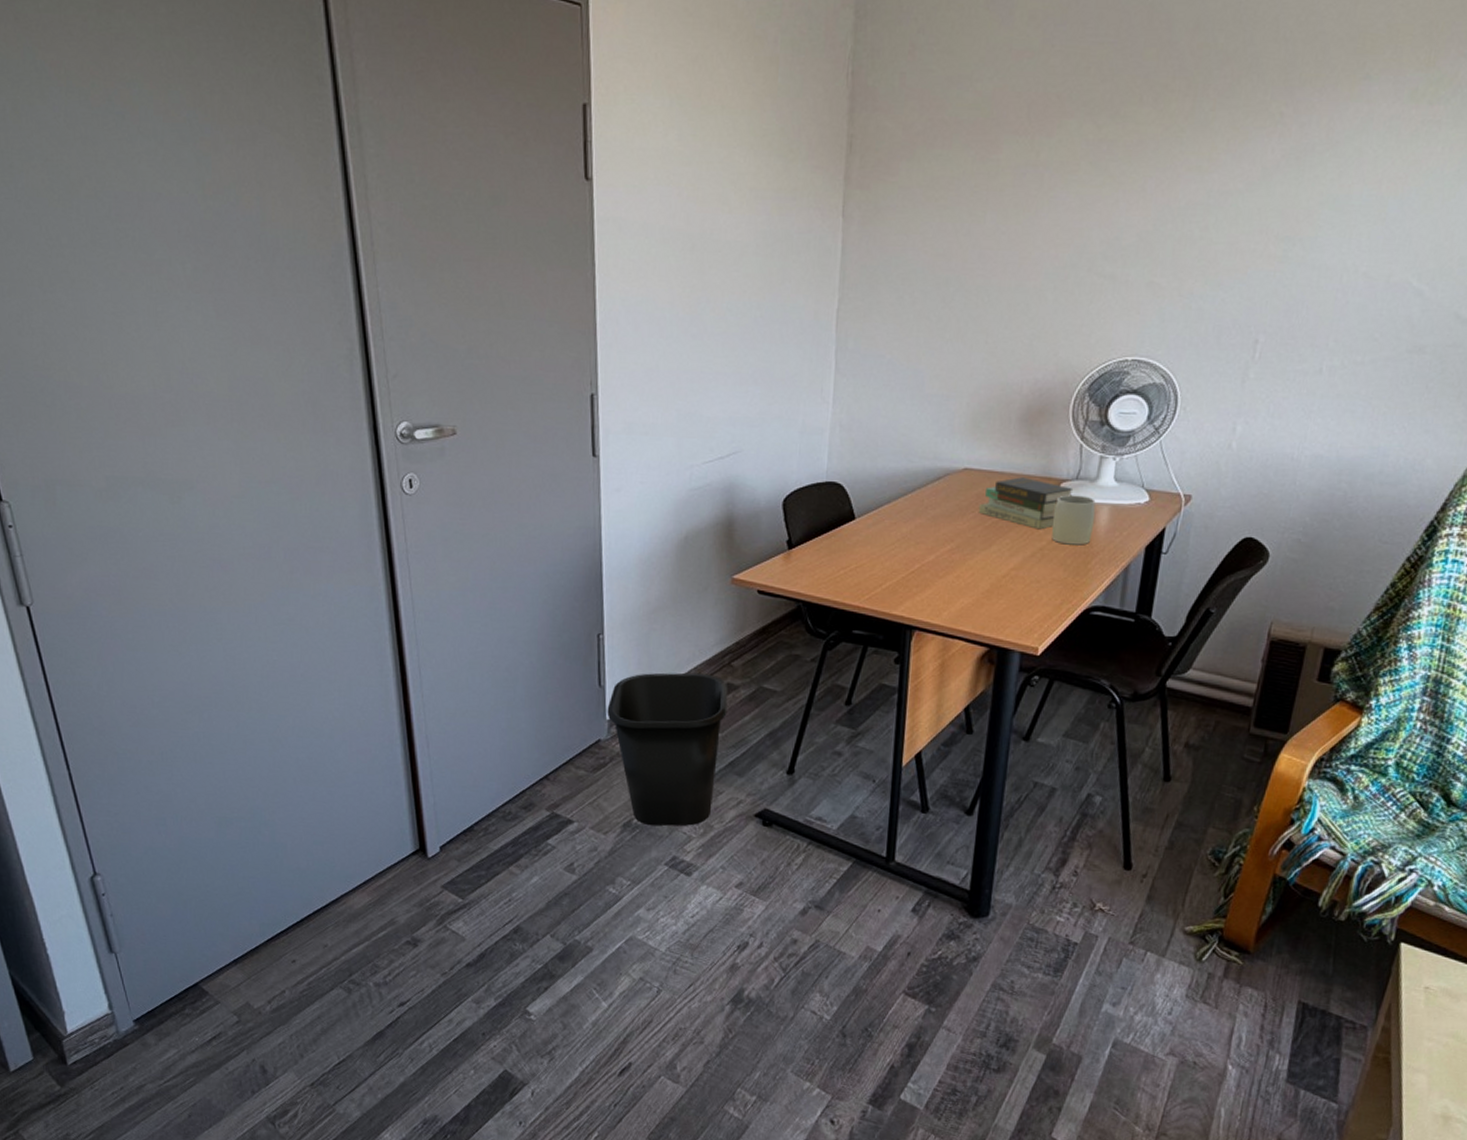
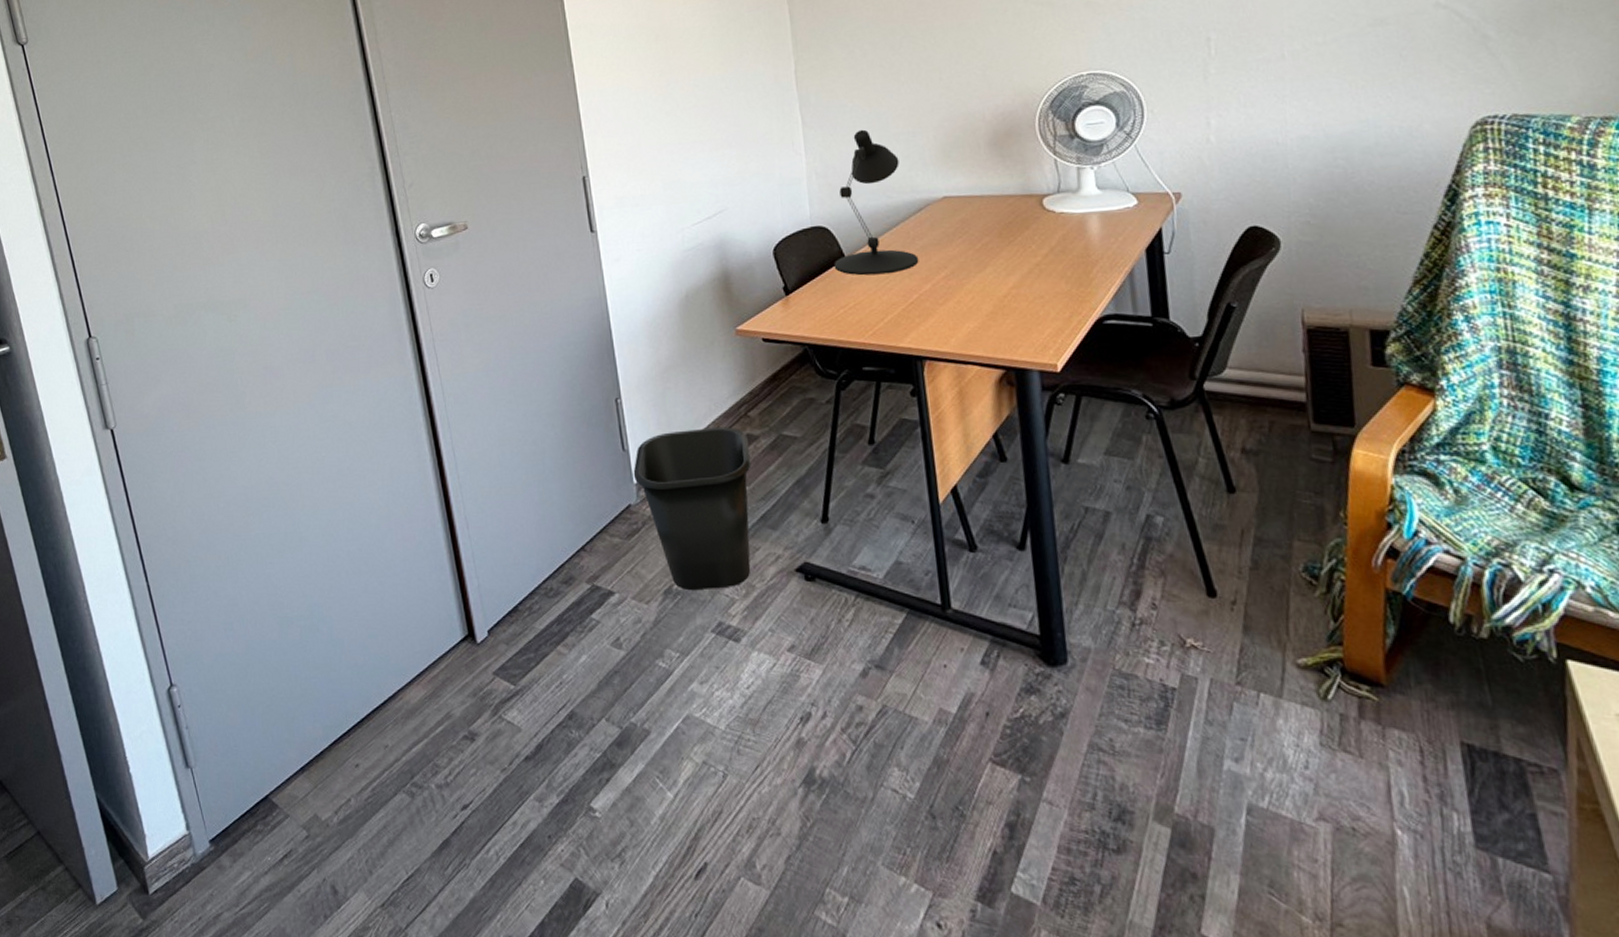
desk lamp: none [842,385,928,540] -> present [834,129,919,276]
books: present [978,477,1073,530] -> none [965,197,1058,246]
mug: present [1051,495,1096,546] -> none [1041,207,1087,257]

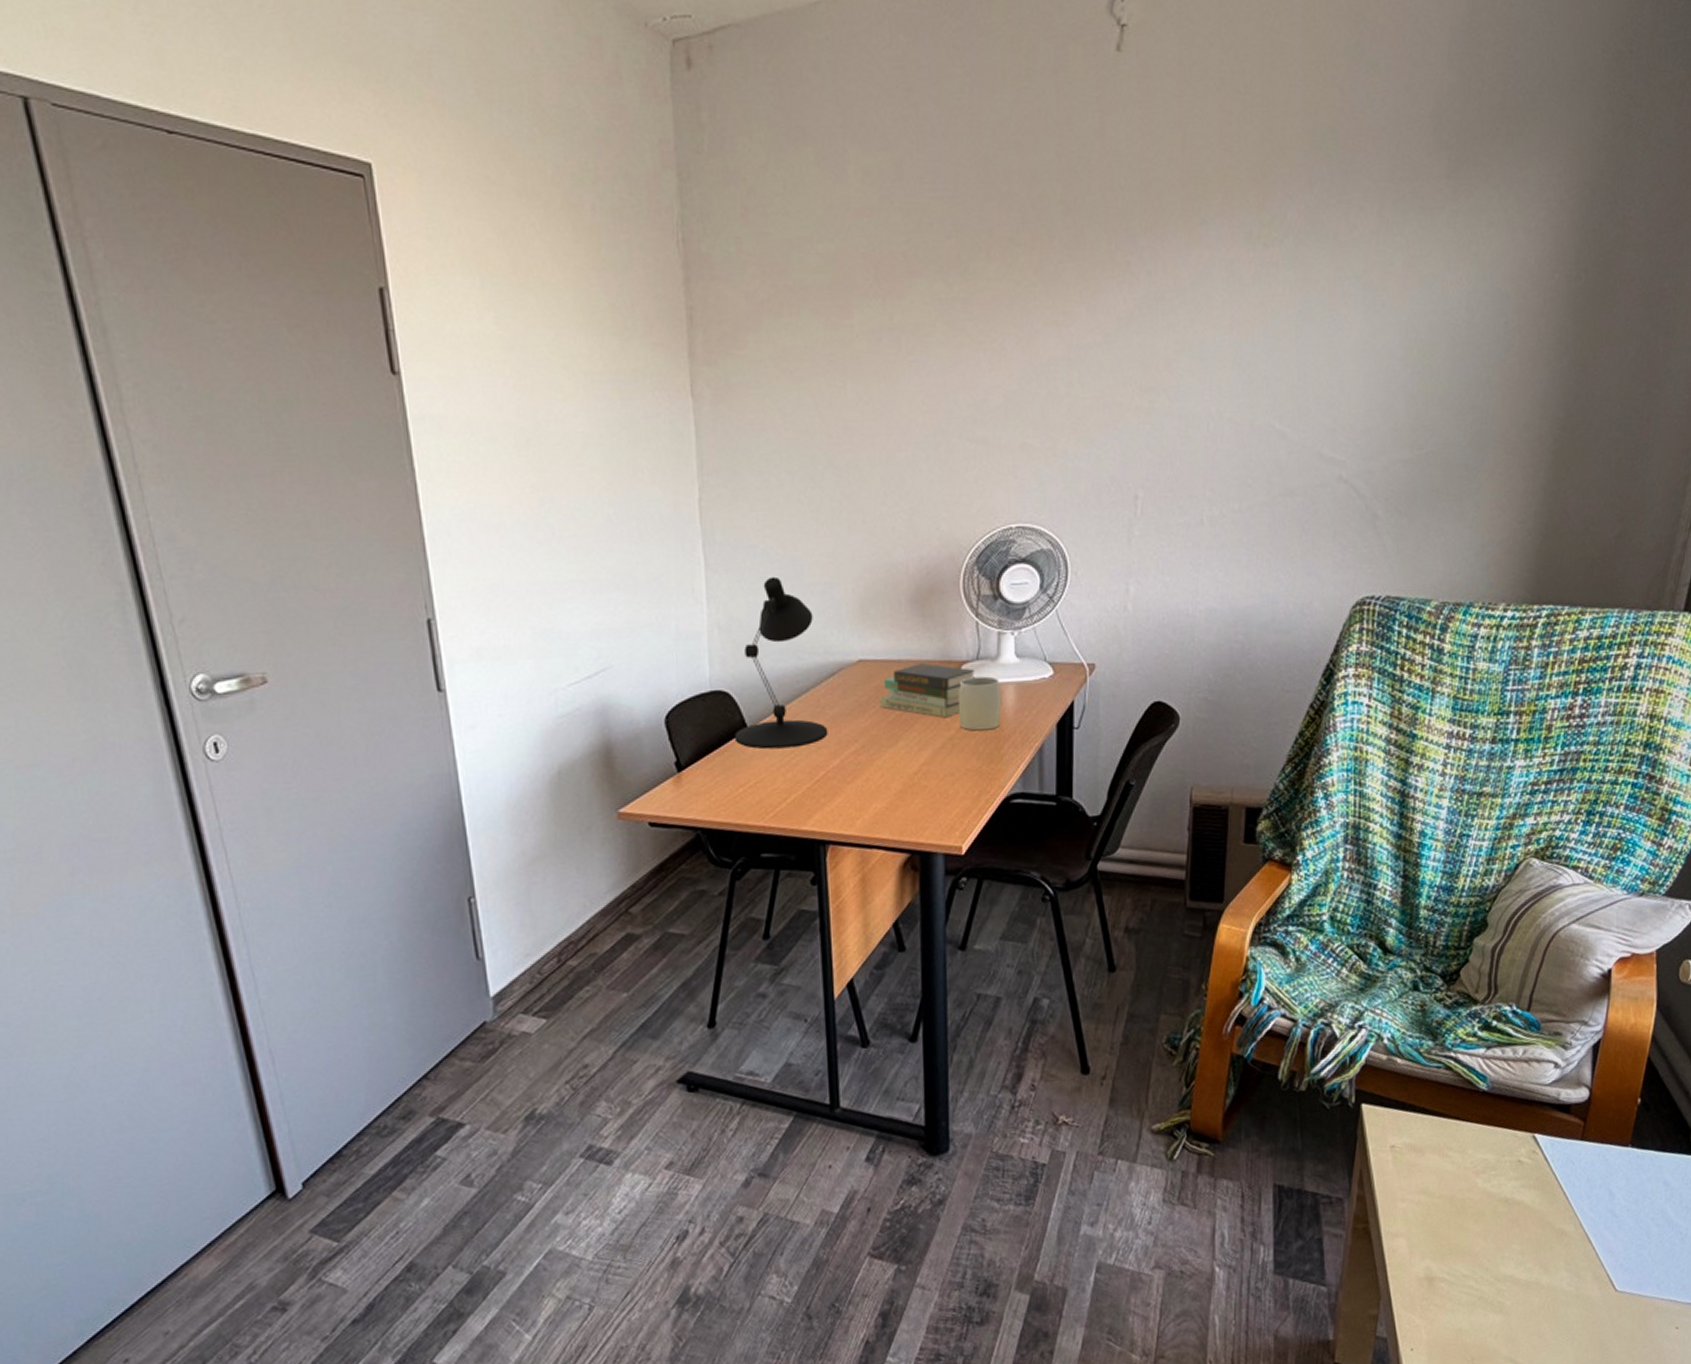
waste bin: present [633,426,751,590] -> none [489,926,631,1113]
books: none [965,197,1058,246] -> present [879,663,976,718]
mug: none [1041,207,1087,257] -> present [957,676,1002,731]

